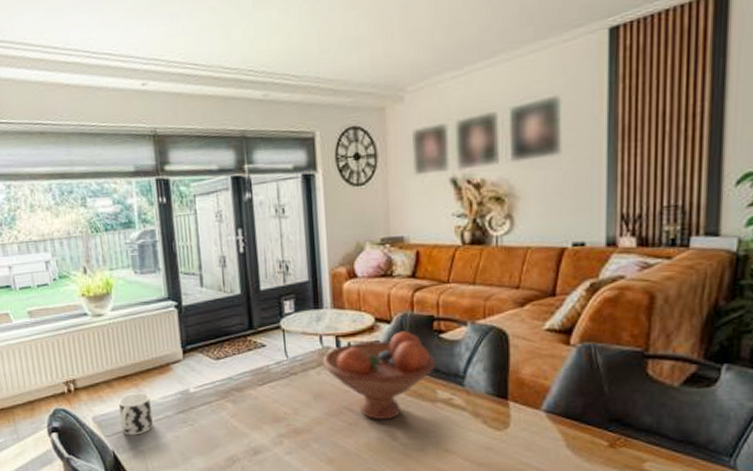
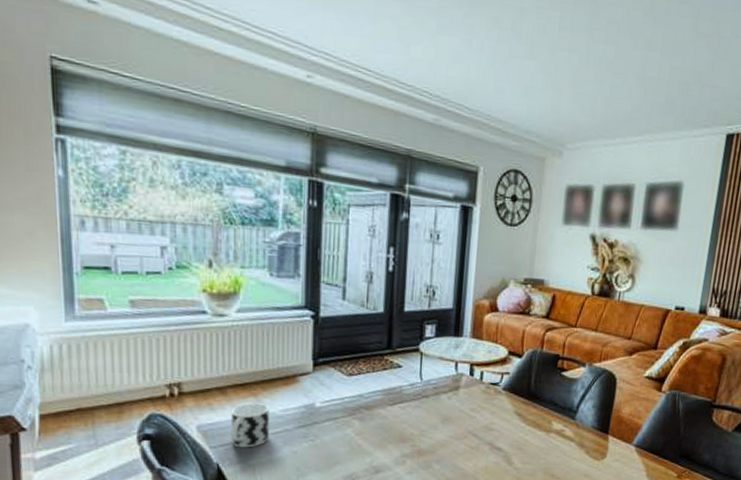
fruit bowl: present [322,331,436,420] -> none [454,366,556,446]

